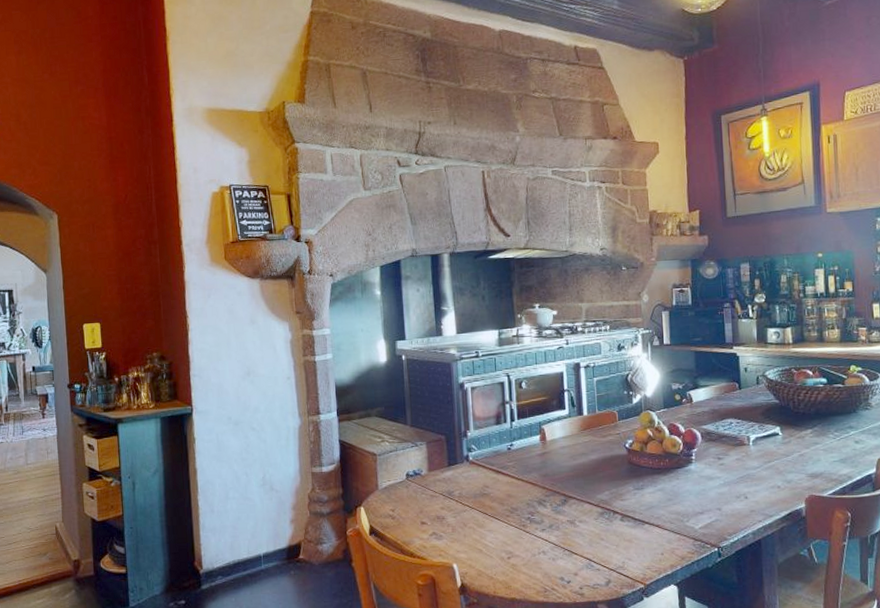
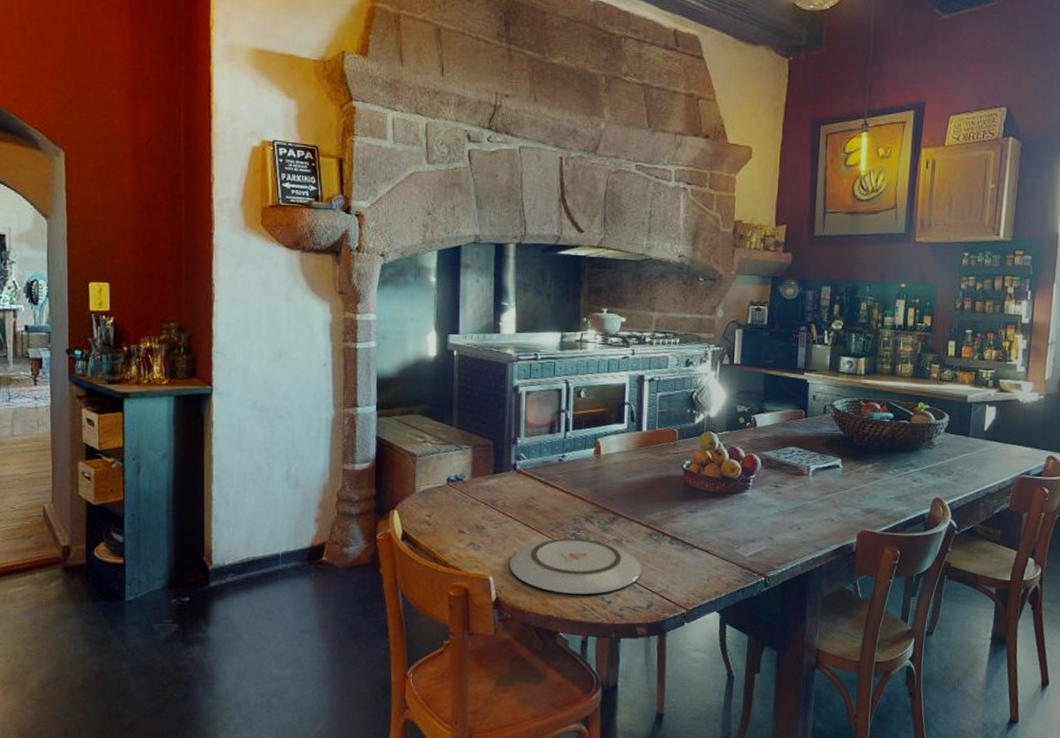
plate: none [471,521,597,576] -> present [510,537,642,594]

